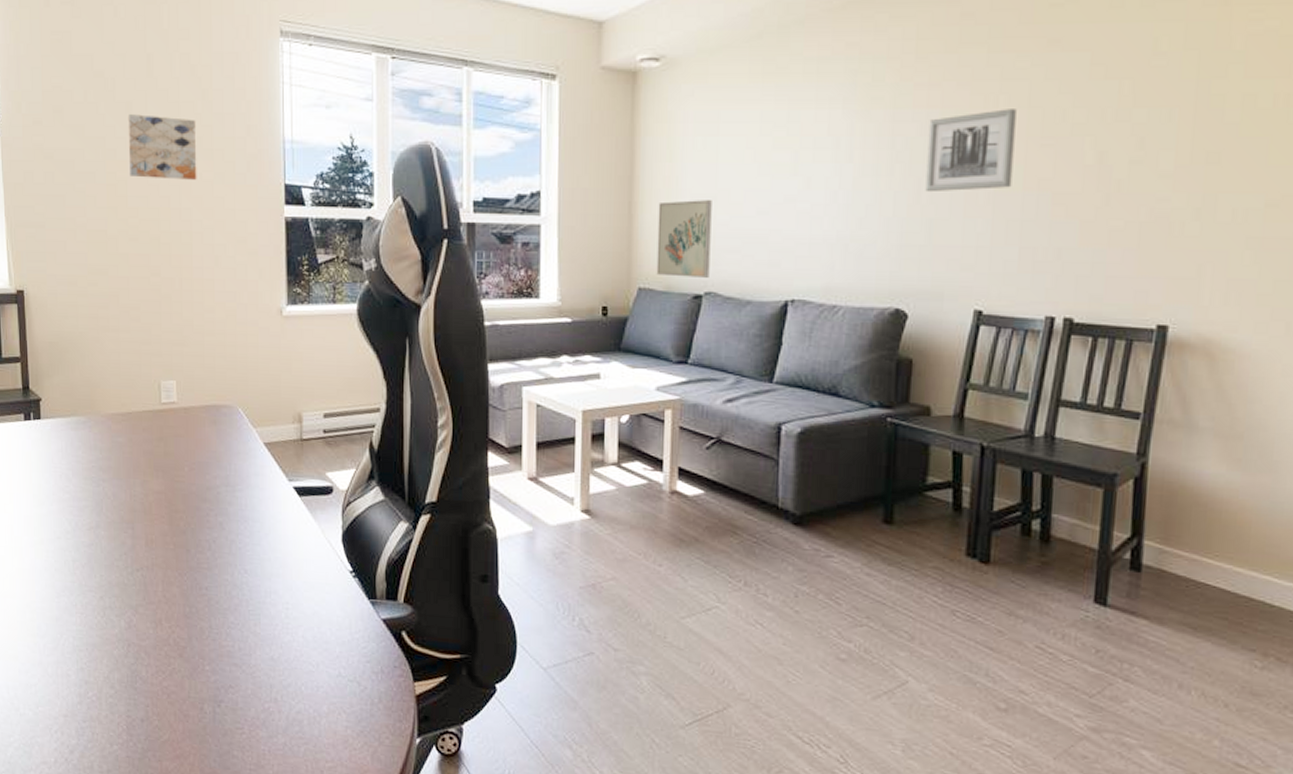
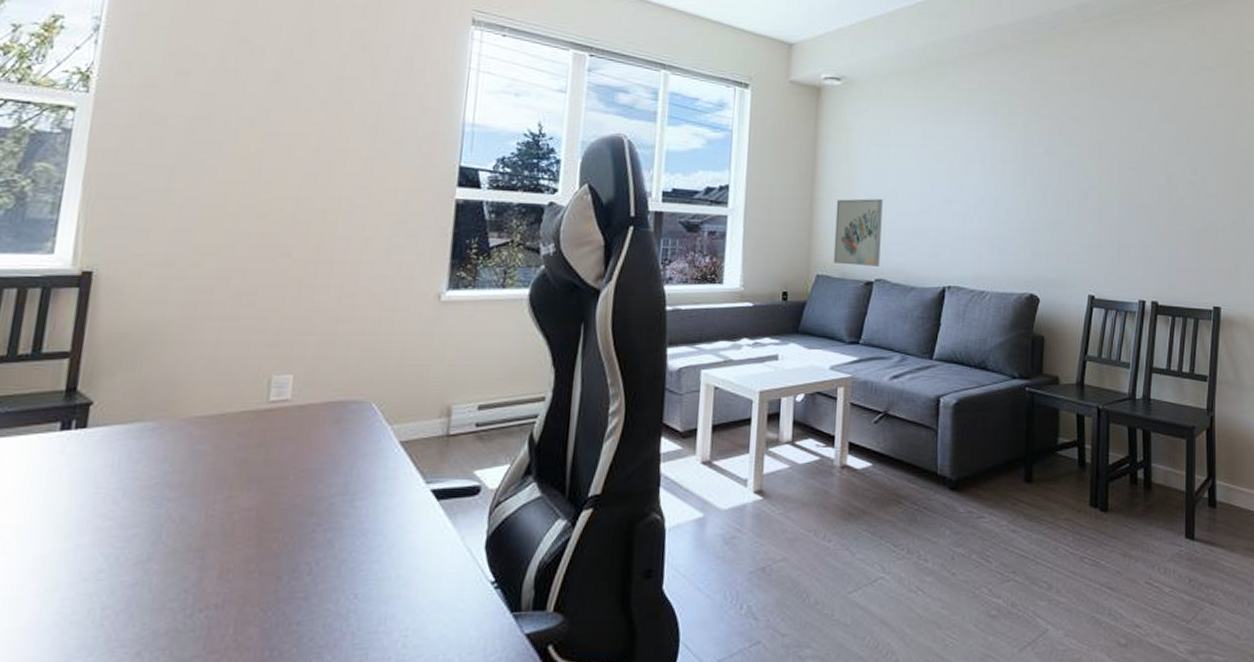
wall art: present [127,114,197,180] -> none [268,85,362,157]
wall art: present [925,109,1017,193] -> none [1050,139,1112,200]

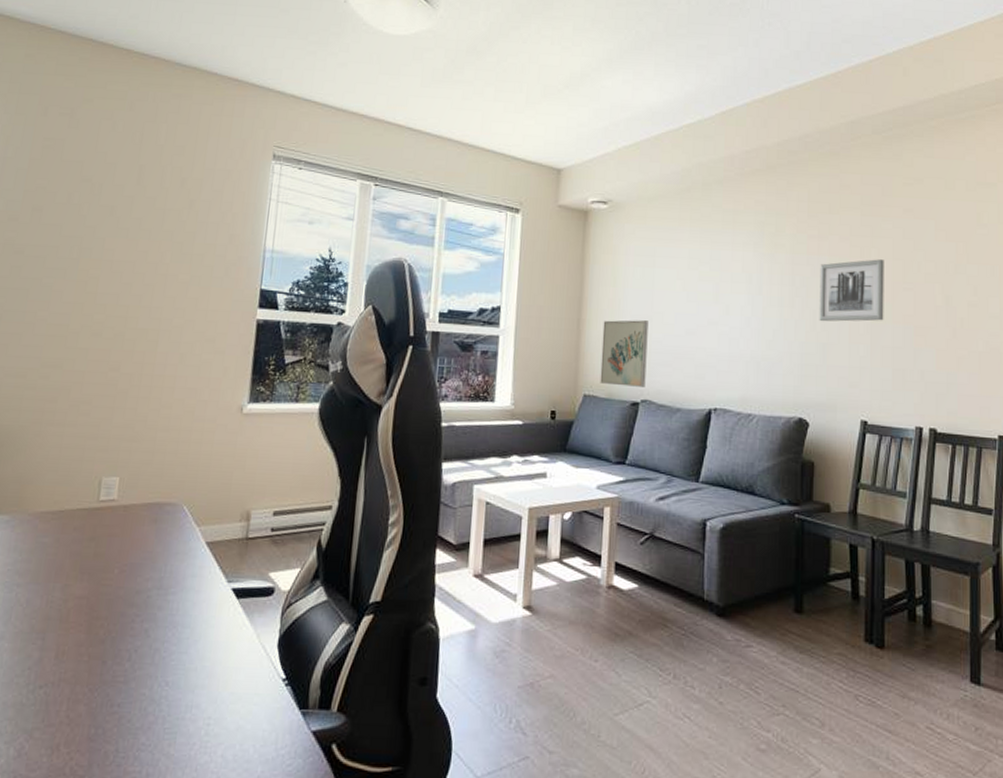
wall art: none [1050,139,1112,200] -> present [819,259,884,322]

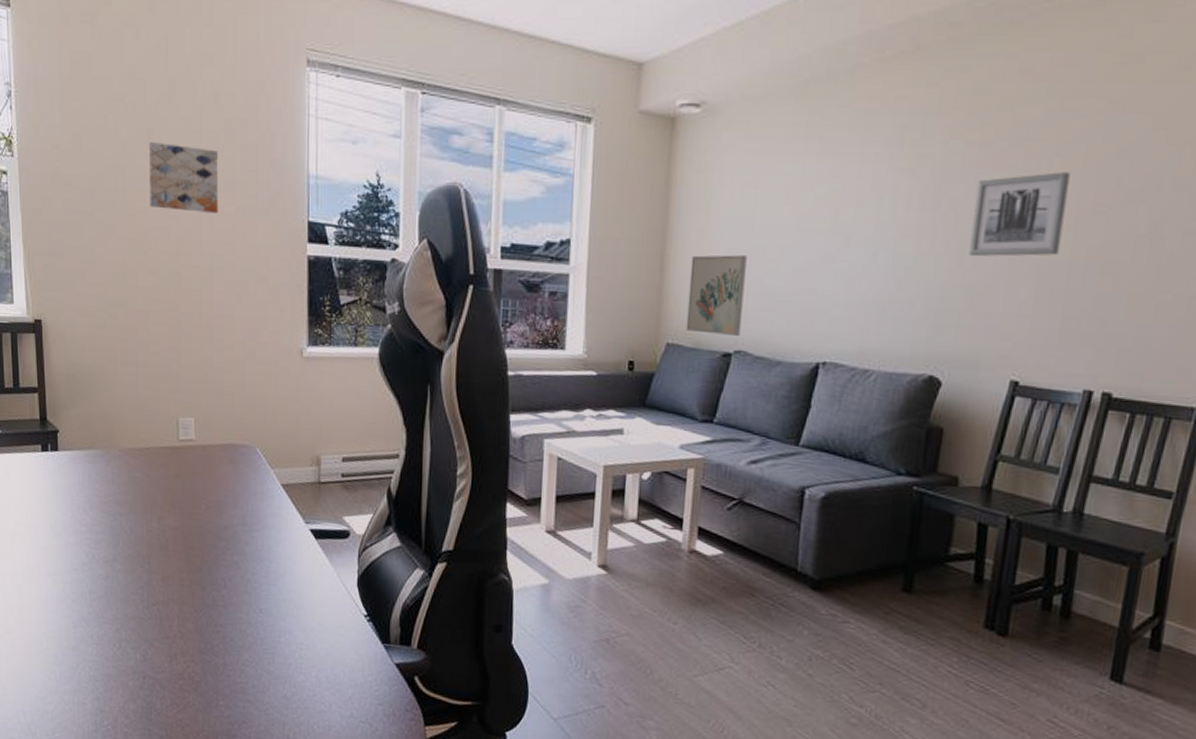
wall art: none [103,217,180,281] -> present [148,142,219,213]

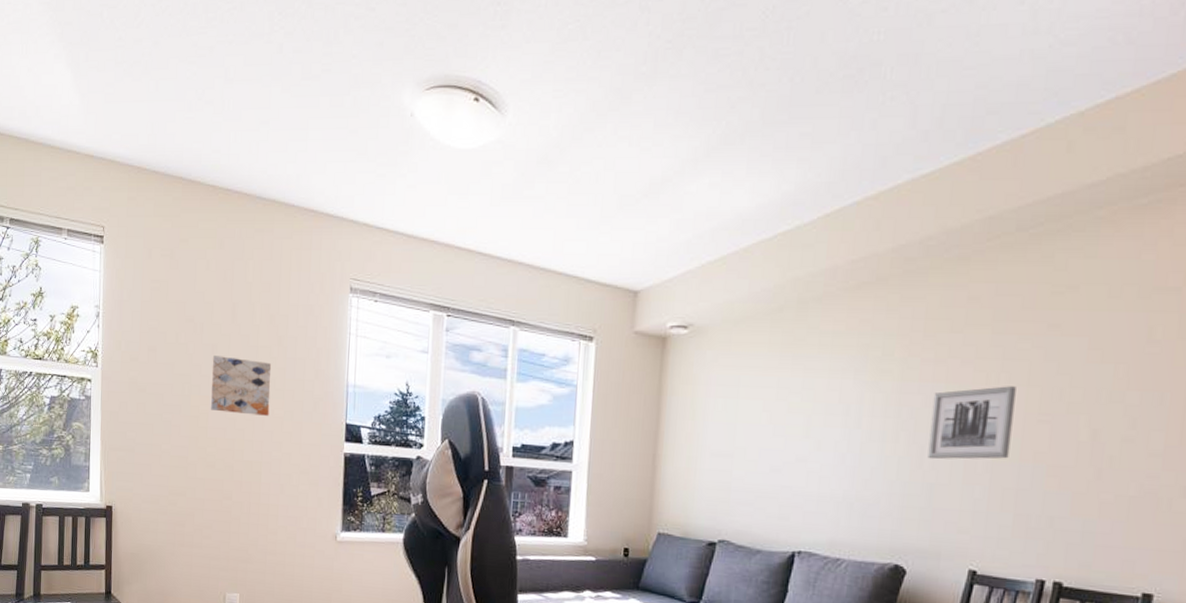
wall art: present [686,255,747,336] -> none [675,455,729,527]

